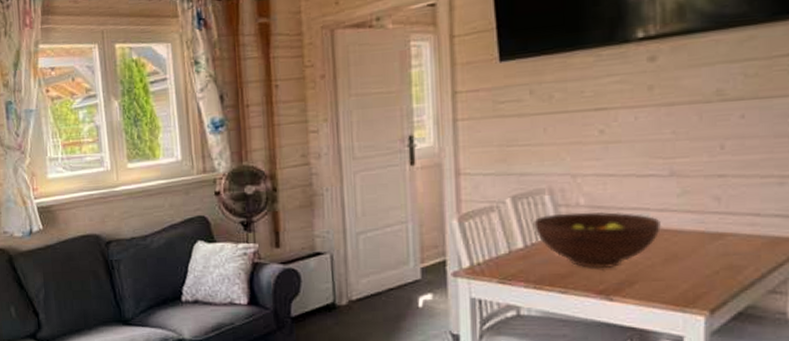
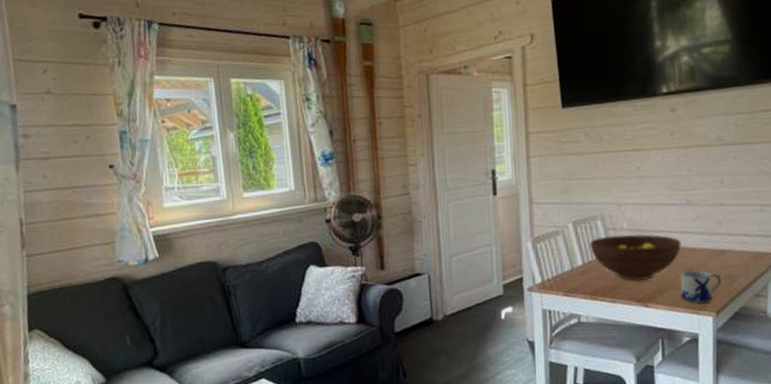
mug: none [658,258,719,299] -> present [680,270,722,304]

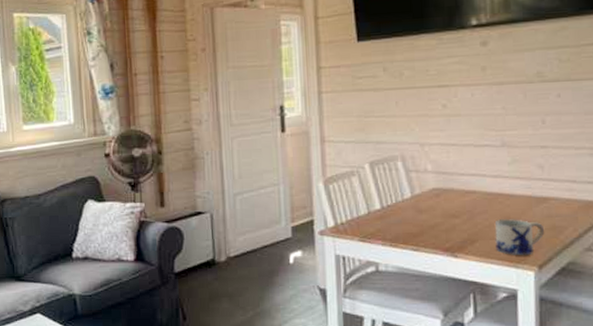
fruit bowl: present [589,234,682,282] -> none [388,177,497,229]

